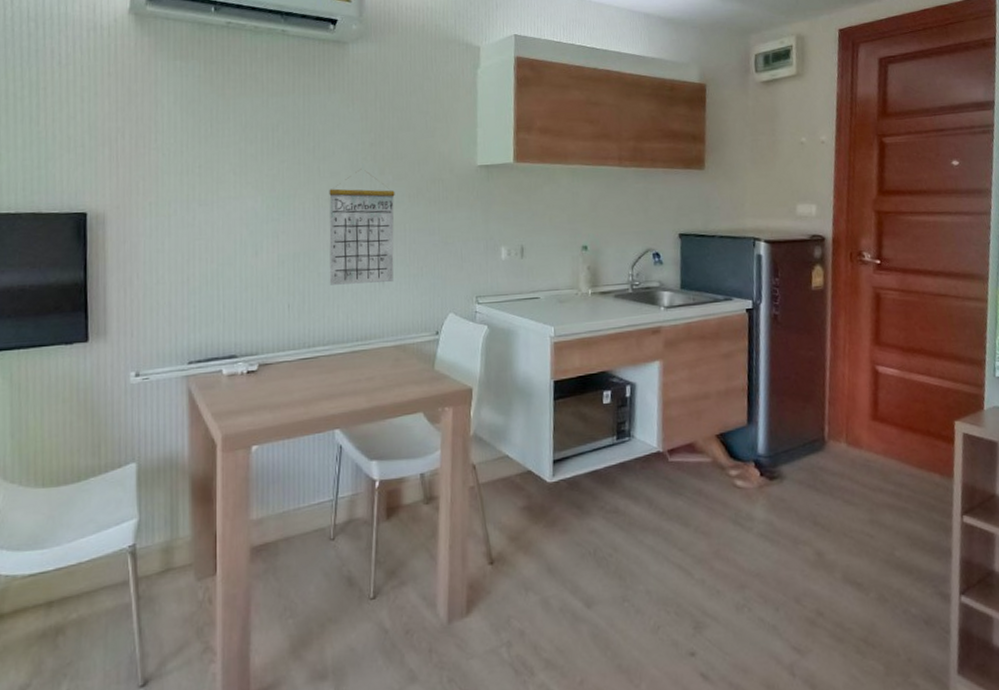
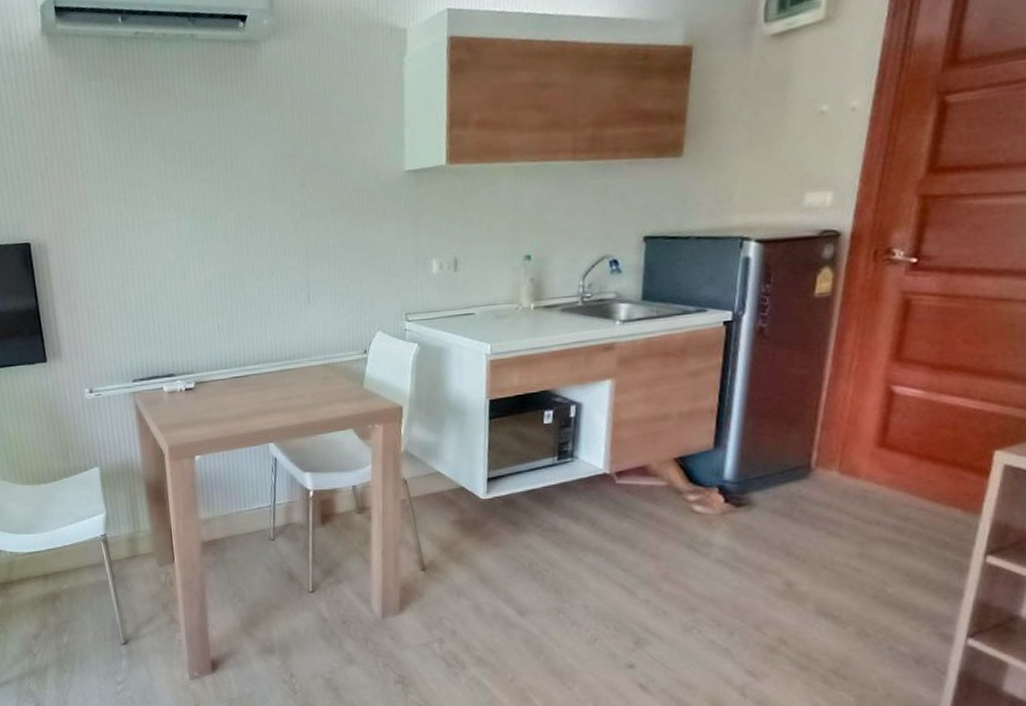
calendar: present [329,169,395,285] -> none [249,183,319,306]

